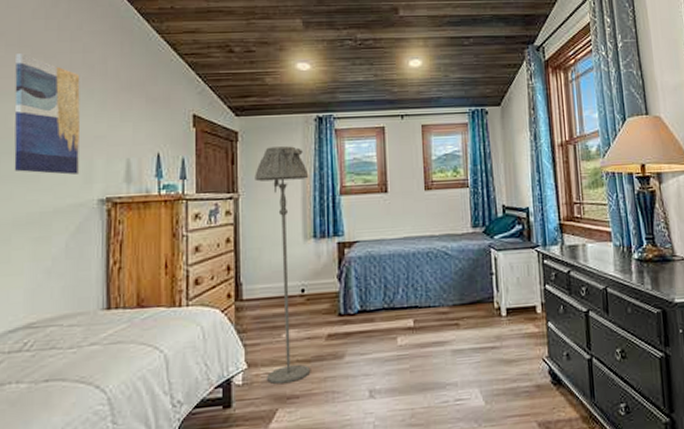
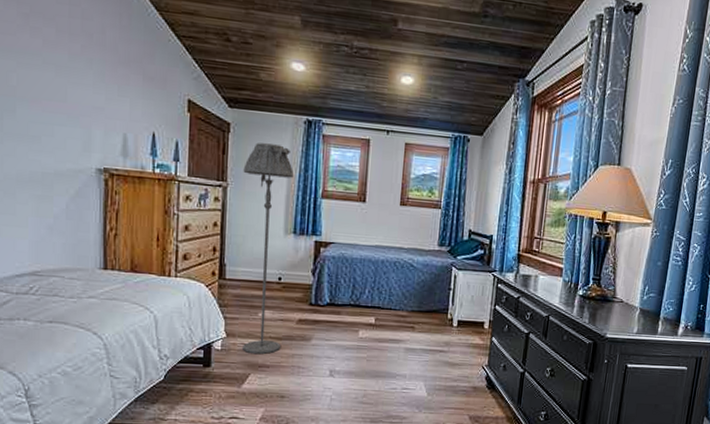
wall art: present [14,54,81,175] -> none [15,10,80,142]

